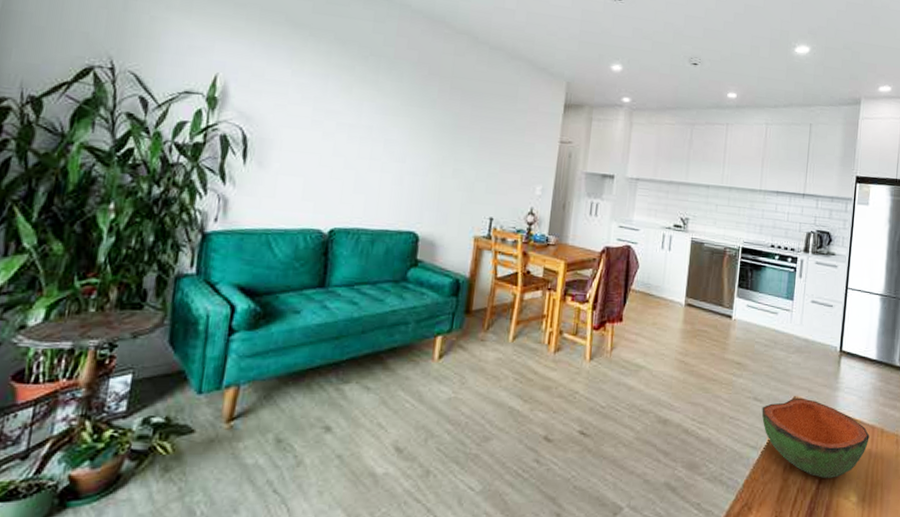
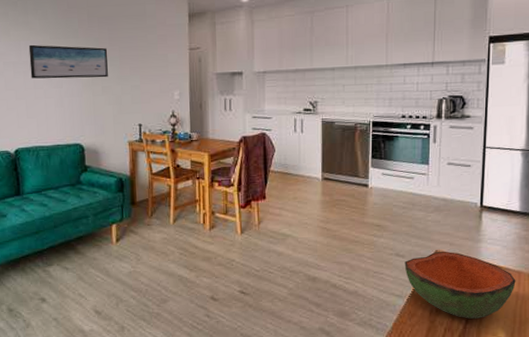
wall art: none [368,107,467,159] -> present [28,44,108,79]

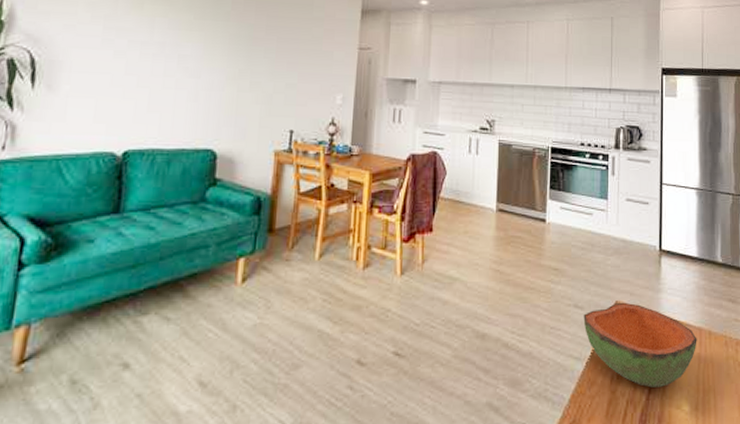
wall art: present [28,44,108,79] -> none [161,22,263,71]

